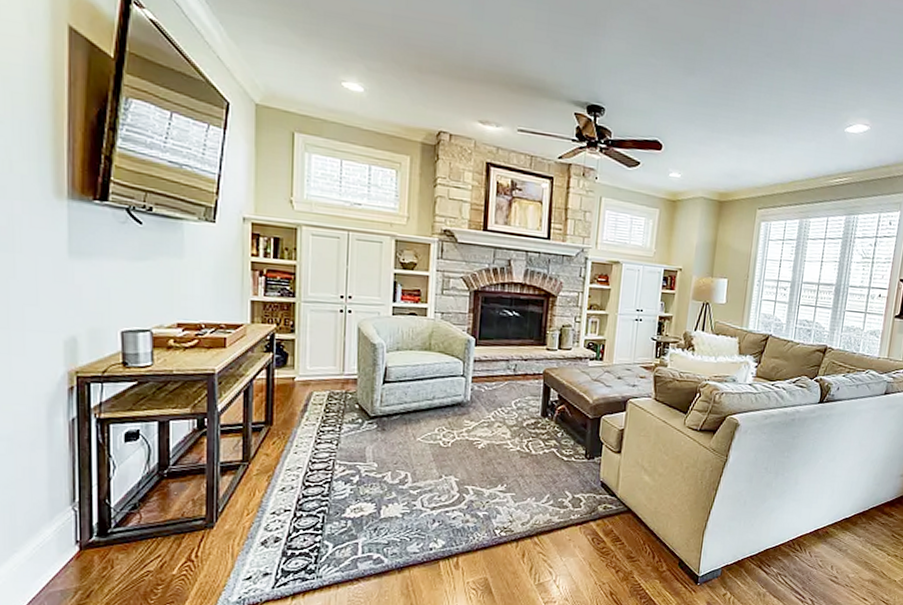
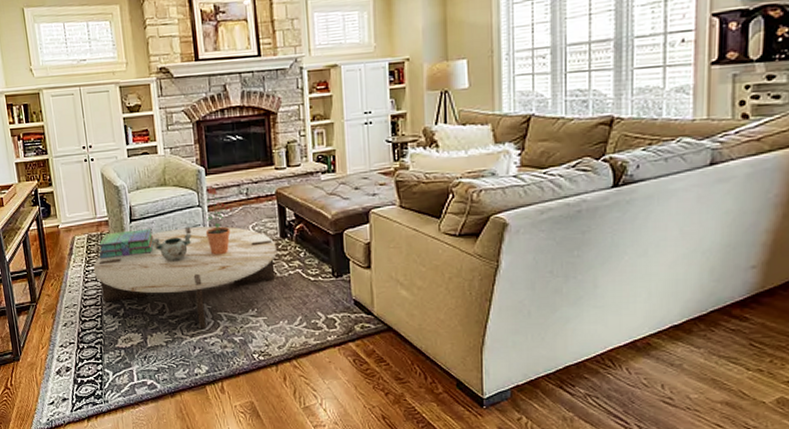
coffee table: none [329,396,536,503] -> present [93,226,277,330]
stack of books: none [339,392,408,420] -> present [98,229,154,259]
decorative bowl: none [405,402,450,429] -> present [152,233,192,261]
potted plant: none [465,357,498,428] -> present [205,186,233,255]

